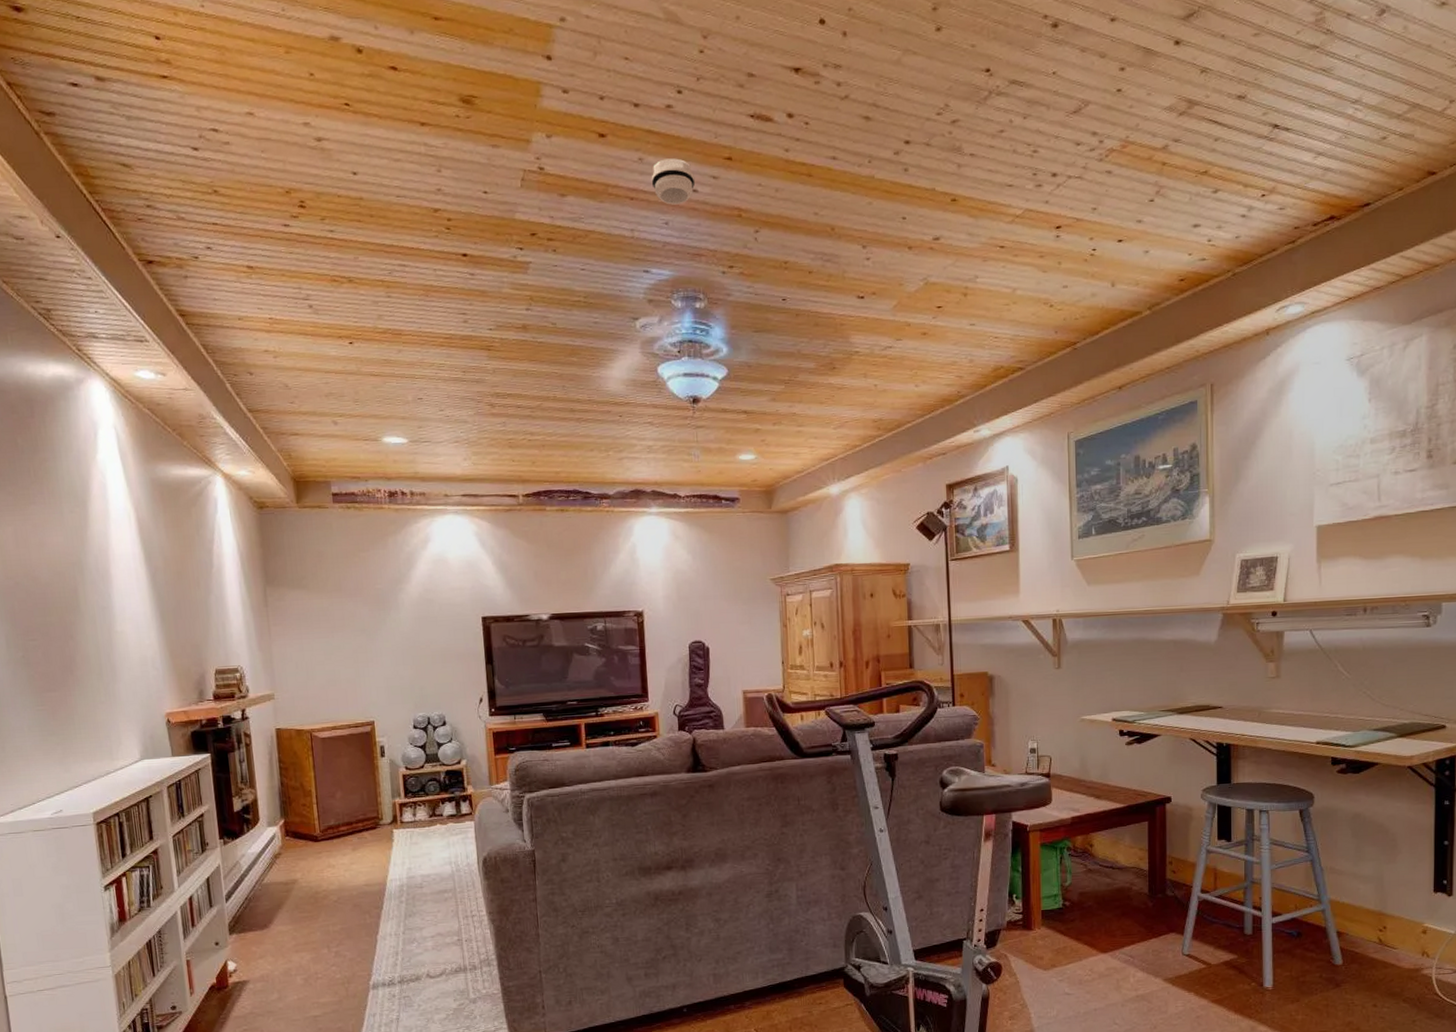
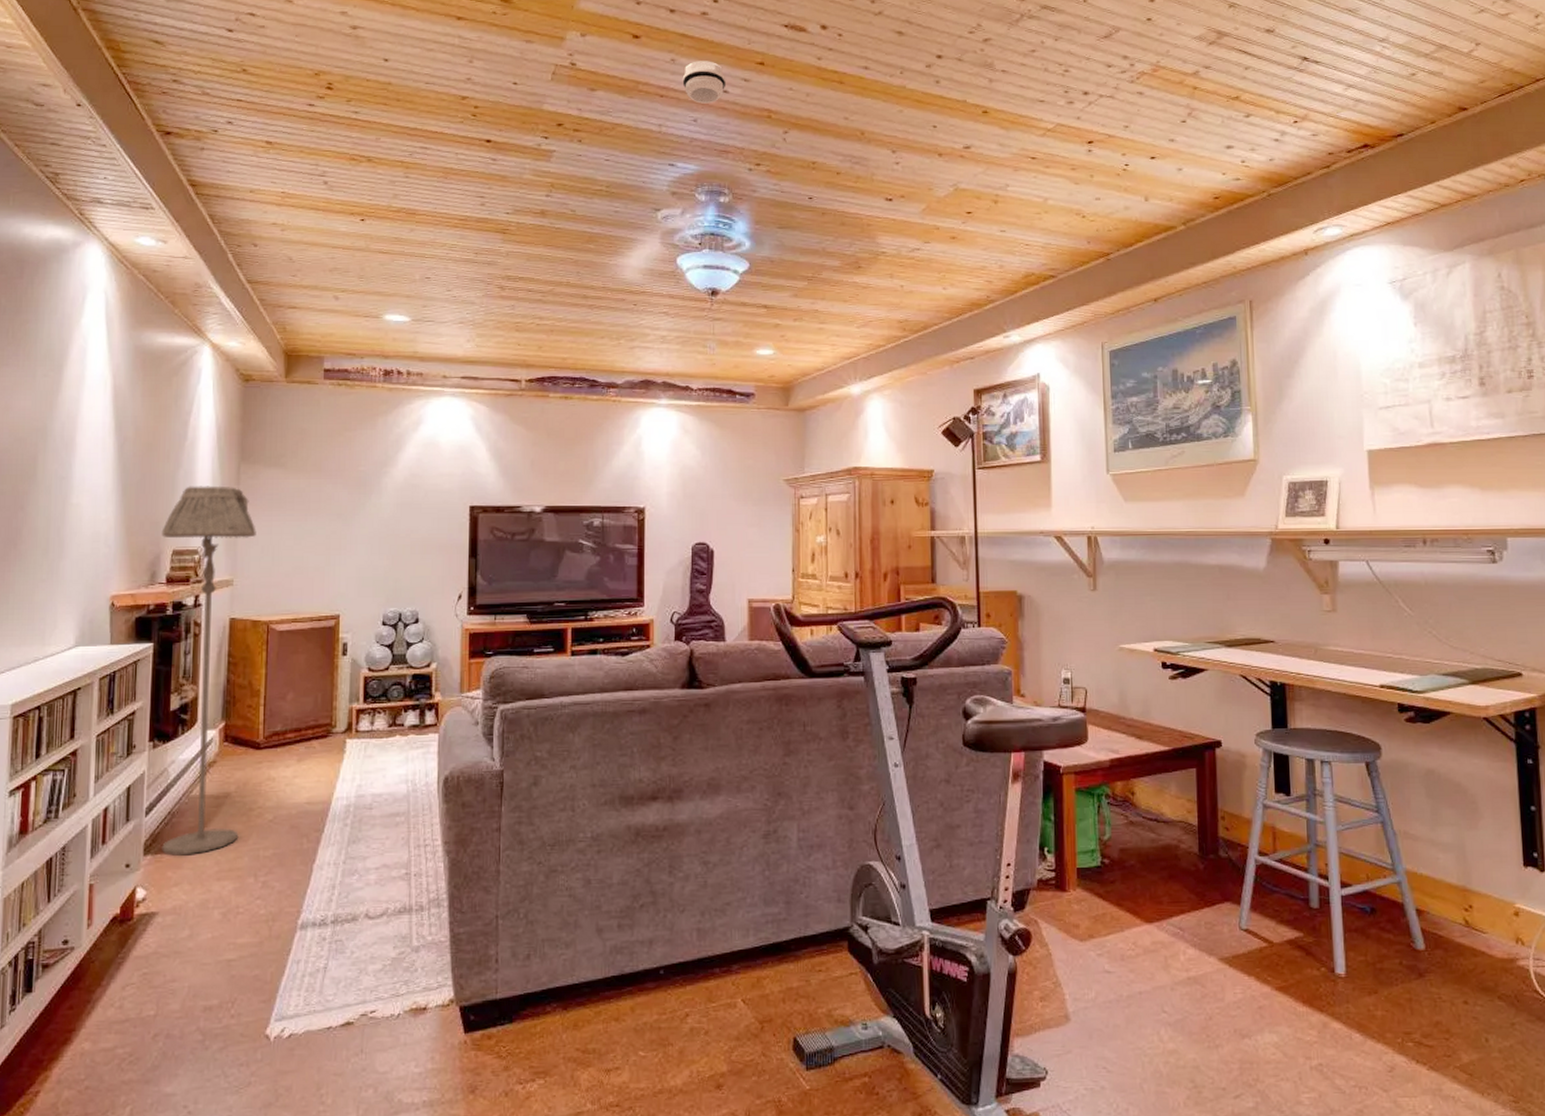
floor lamp: none [202,608,310,934] -> present [161,485,256,856]

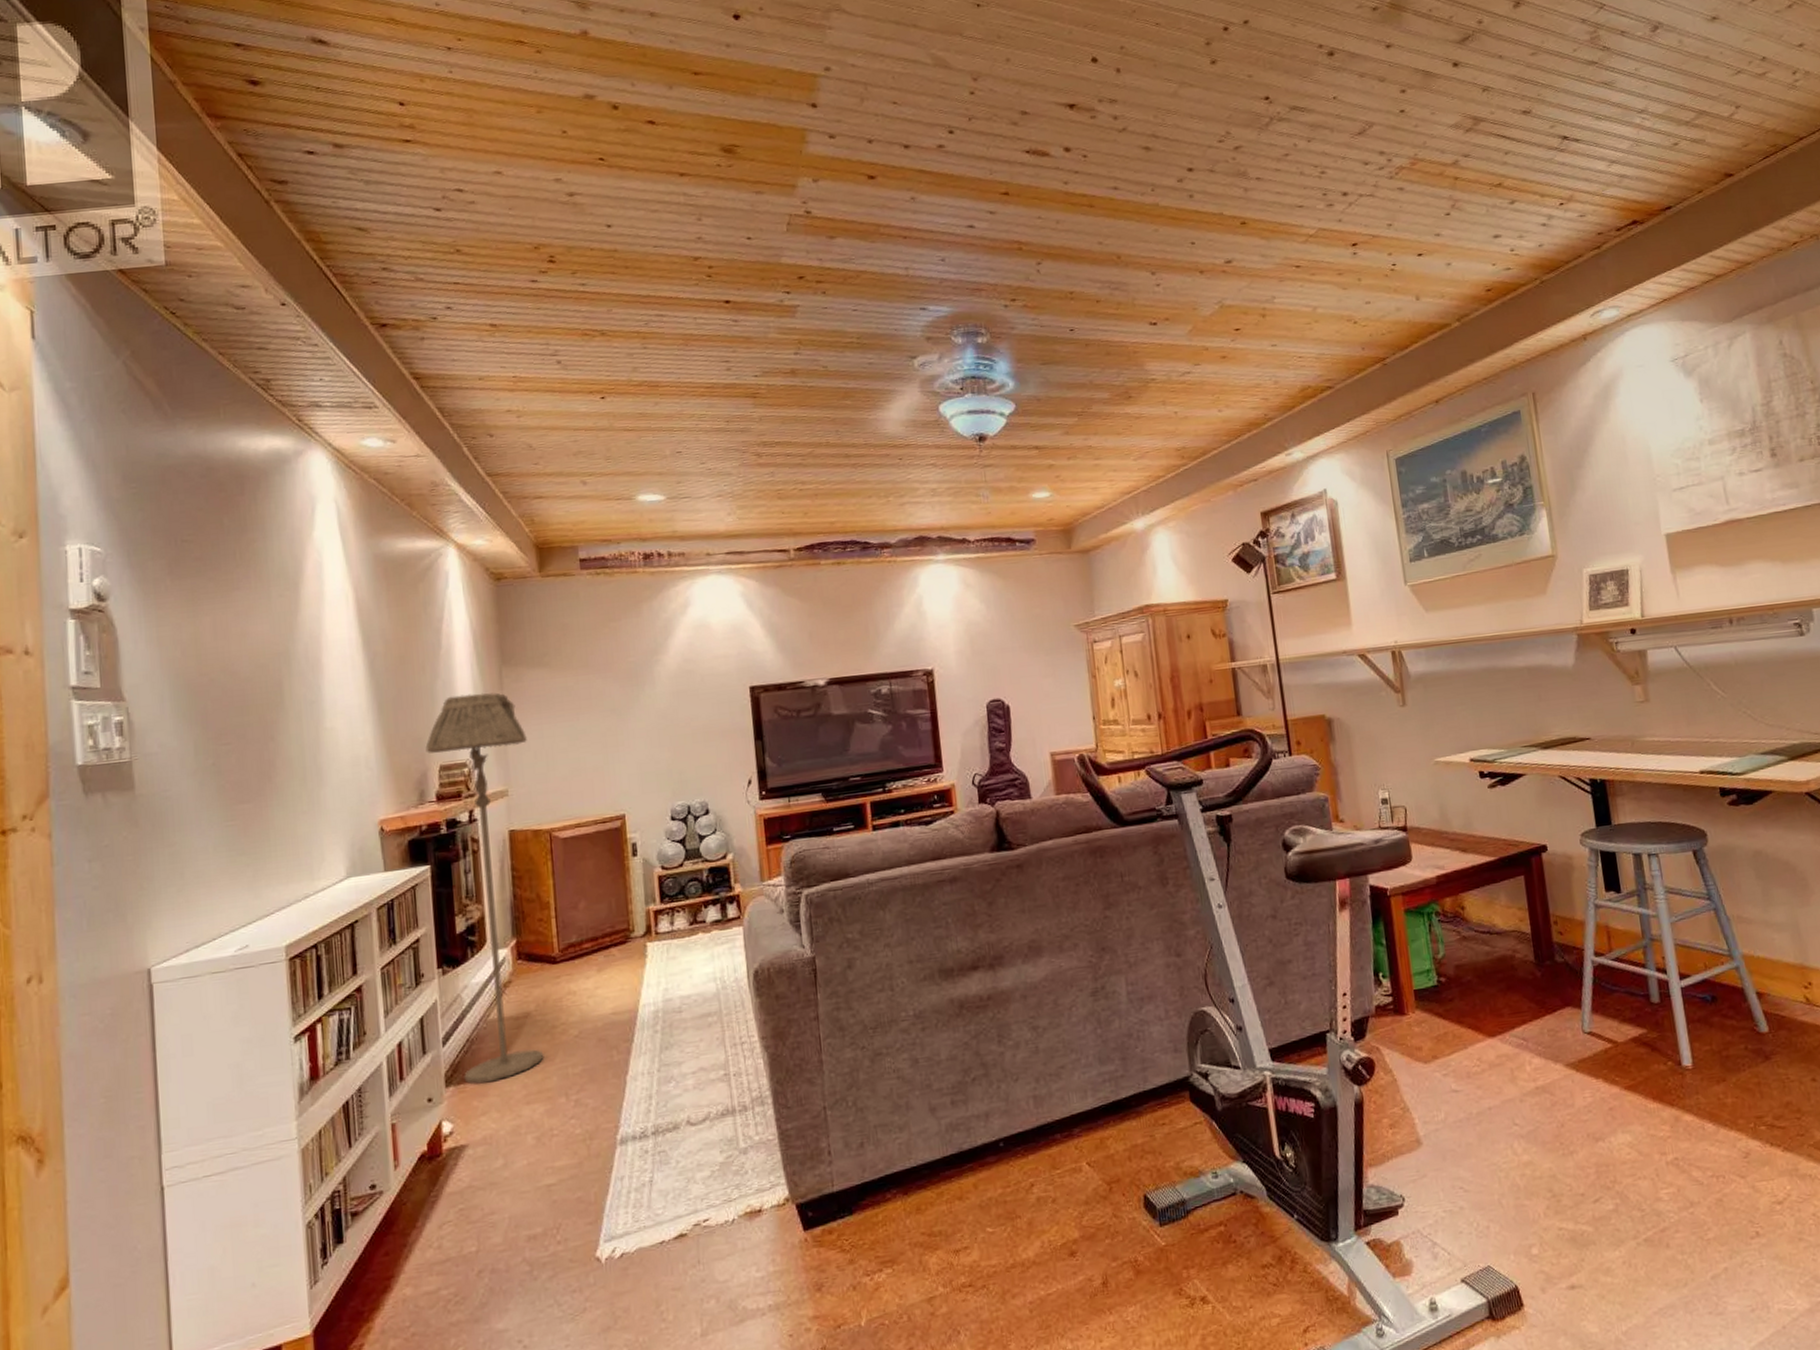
smoke detector: present [682,61,727,104] -> none [924,196,972,242]

